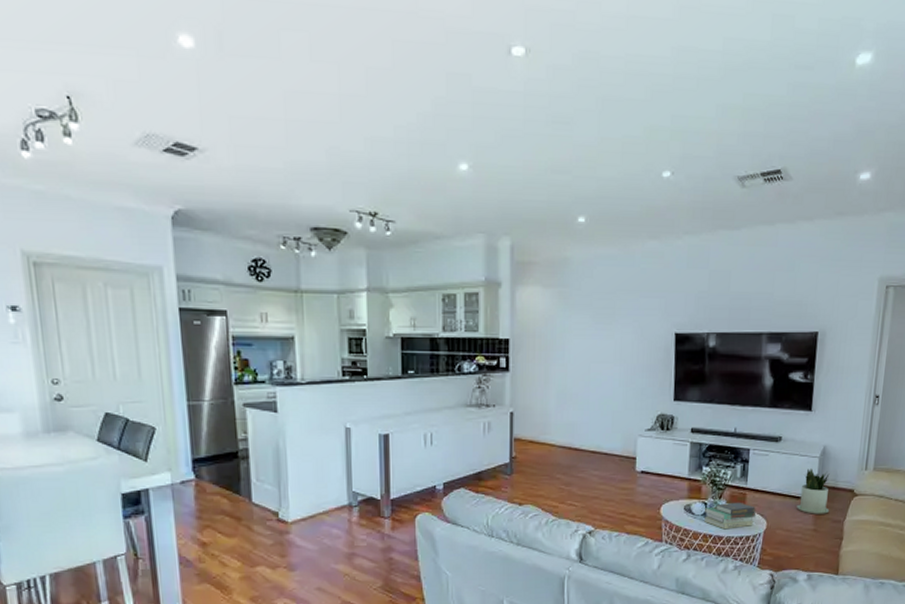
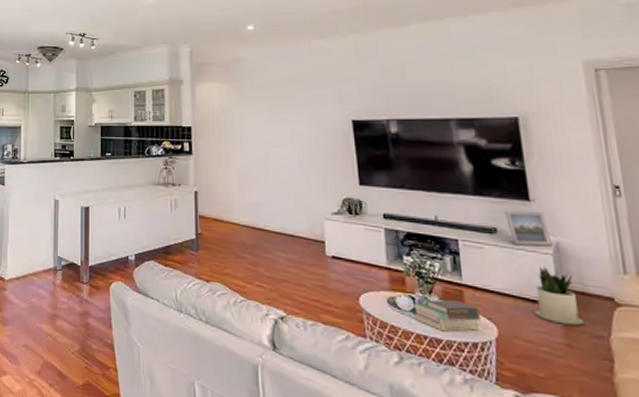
picture frame: none [791,421,821,451] -> present [505,211,553,247]

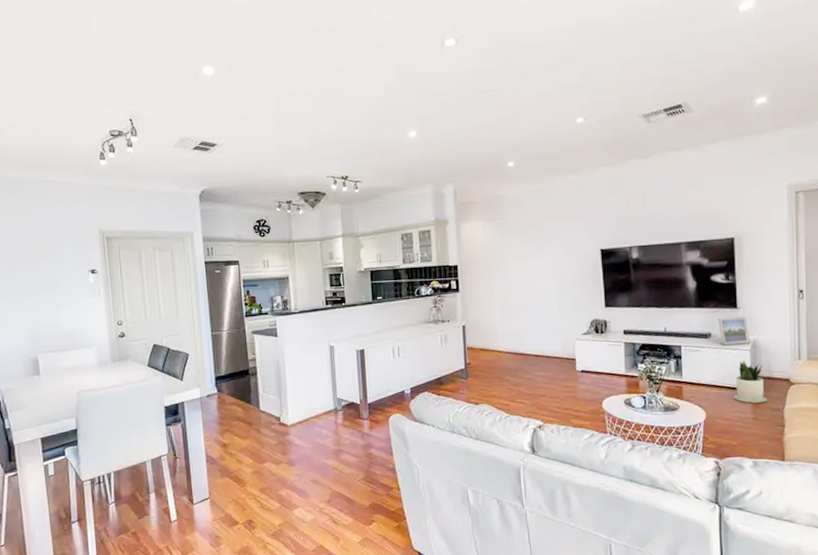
books: present [413,299,480,332] -> none [644,394,694,421]

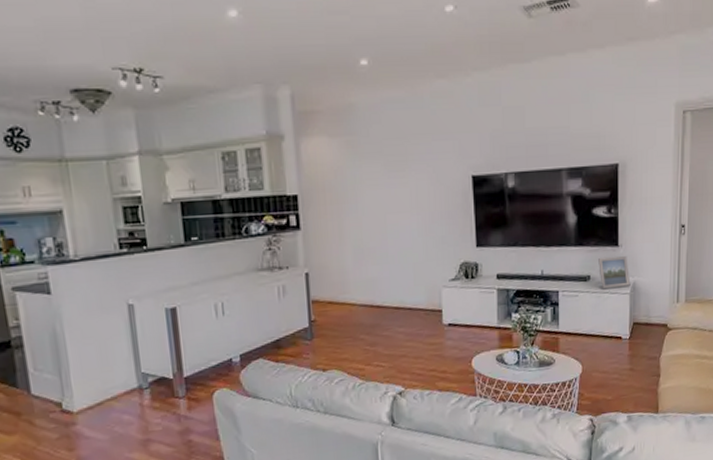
planter: present [733,361,768,404] -> none [611,306,645,354]

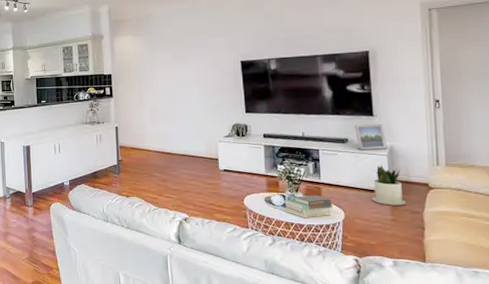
books: none [518,347,570,378] -> present [284,194,332,219]
planter: none [611,306,645,354] -> present [372,165,407,206]

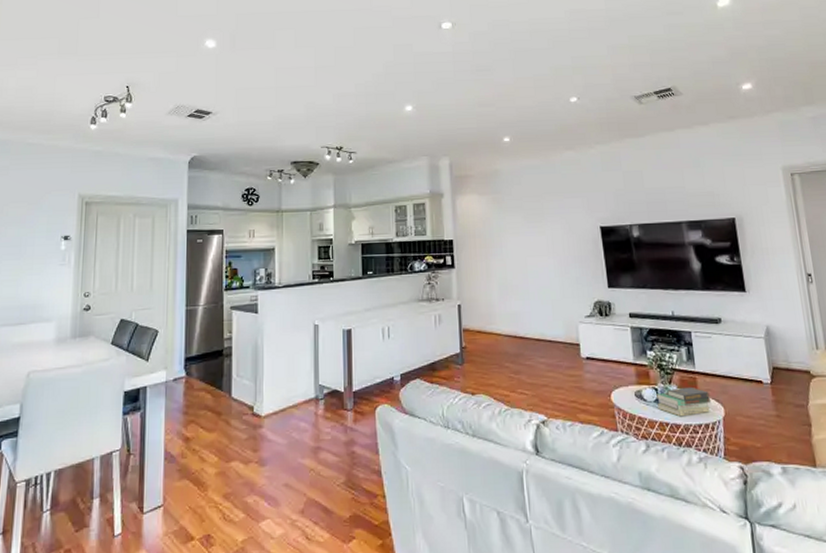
picture frame: present [355,124,388,151] -> none [727,301,764,332]
planter: present [372,165,407,206] -> none [752,349,789,399]

